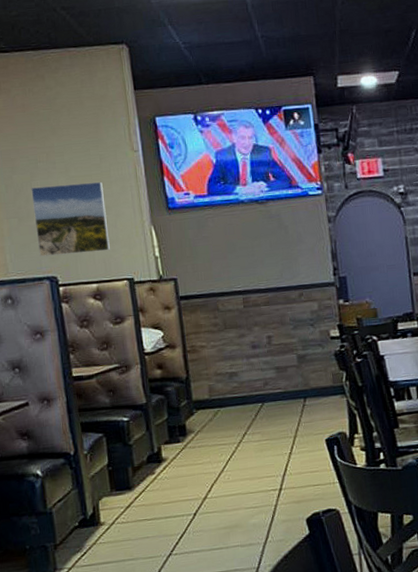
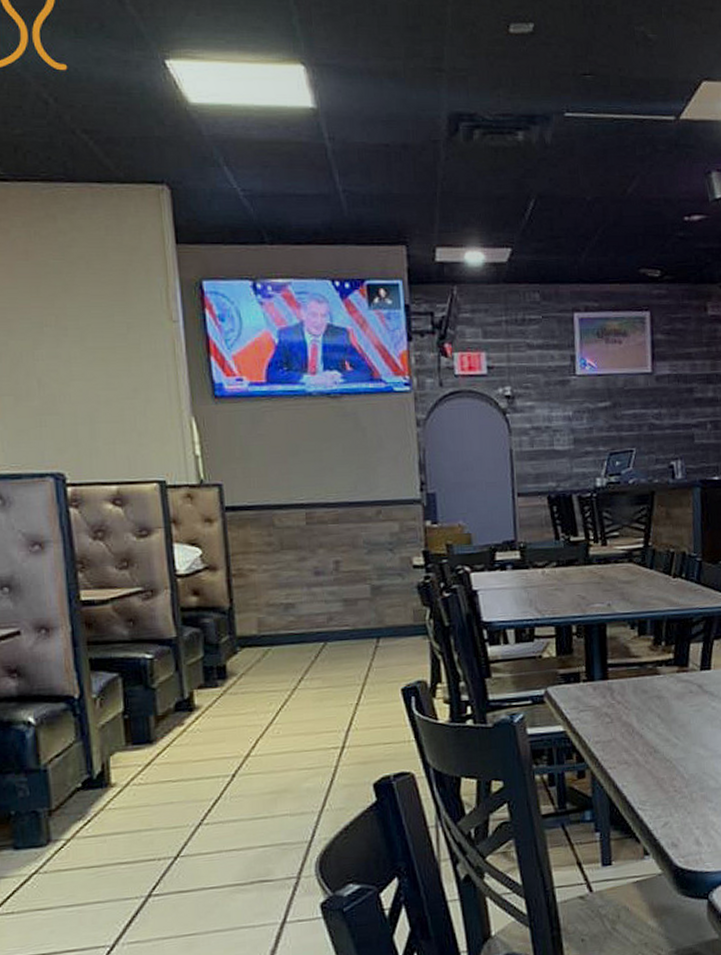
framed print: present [31,181,110,257] -> none [33,356,136,447]

